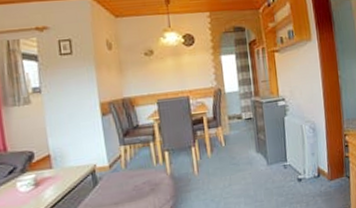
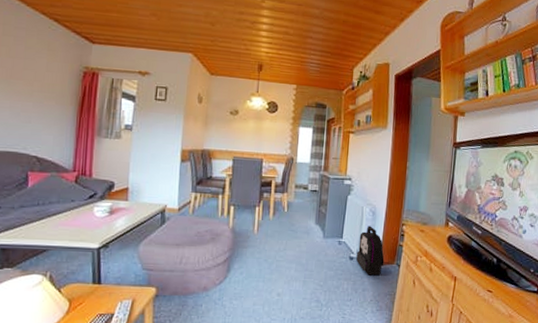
backpack: none [304,143,334,194] -> present [356,226,384,276]

